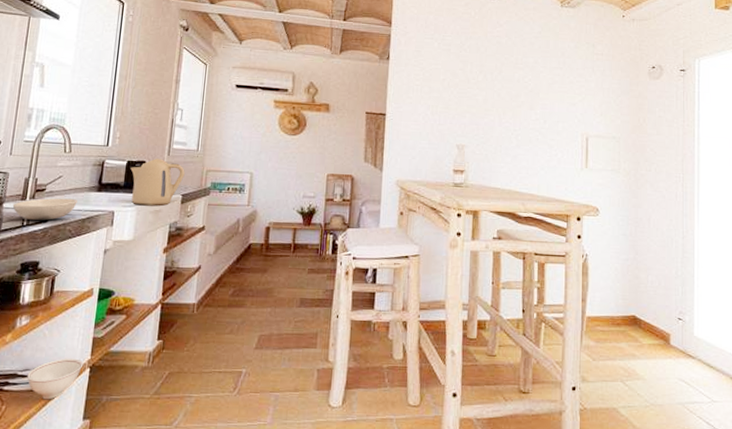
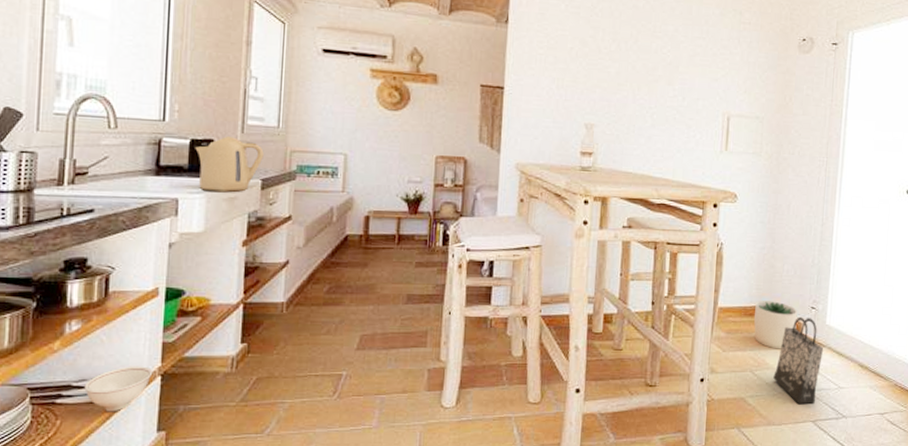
soup bowl: present [12,198,77,221] -> none [46,183,130,210]
planter: none [621,311,665,360] -> present [753,301,798,349]
shopping bag: none [645,327,693,418] -> present [773,316,823,405]

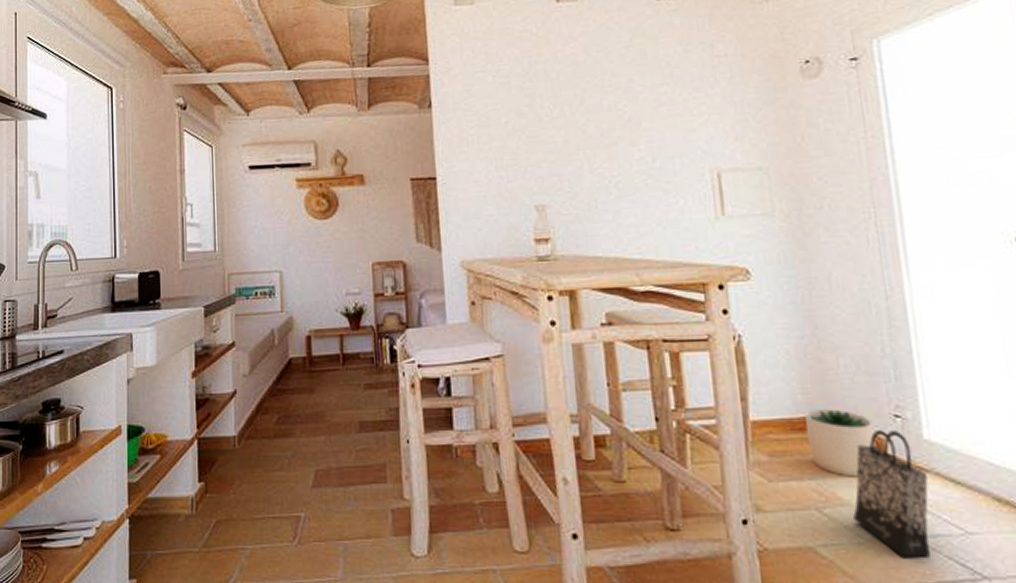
bowl: present [84,366,153,412] -> none [64,508,122,558]
kettle: present [195,136,264,194] -> none [143,266,204,325]

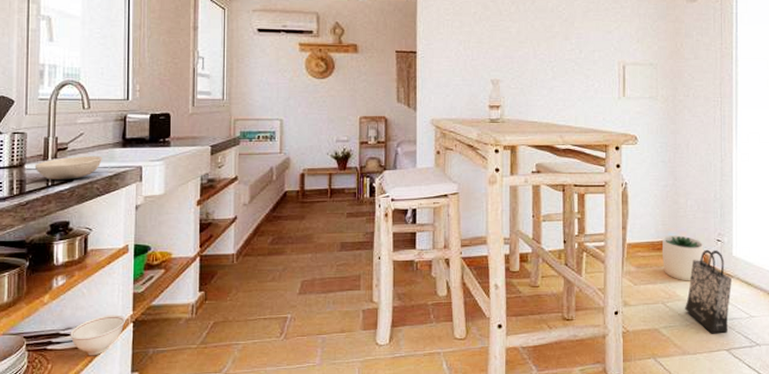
soup bowl: none [25,323,91,352] -> present [34,156,102,180]
bowl: none [64,508,122,558] -> present [70,314,126,356]

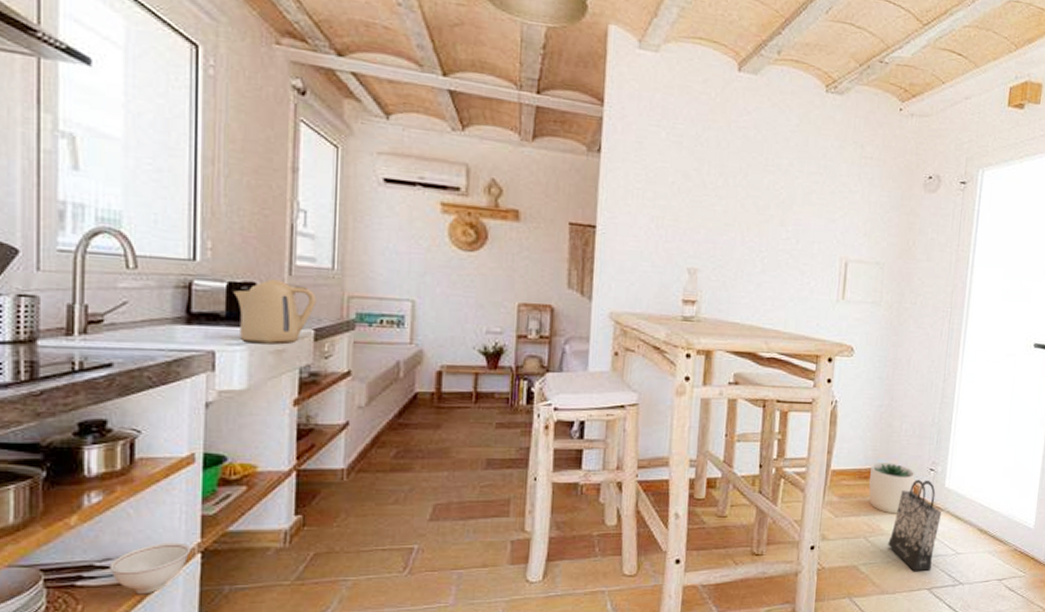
soup bowl: present [34,156,102,180] -> none [52,332,156,364]
kettle: none [154,110,212,160] -> present [233,279,316,346]

